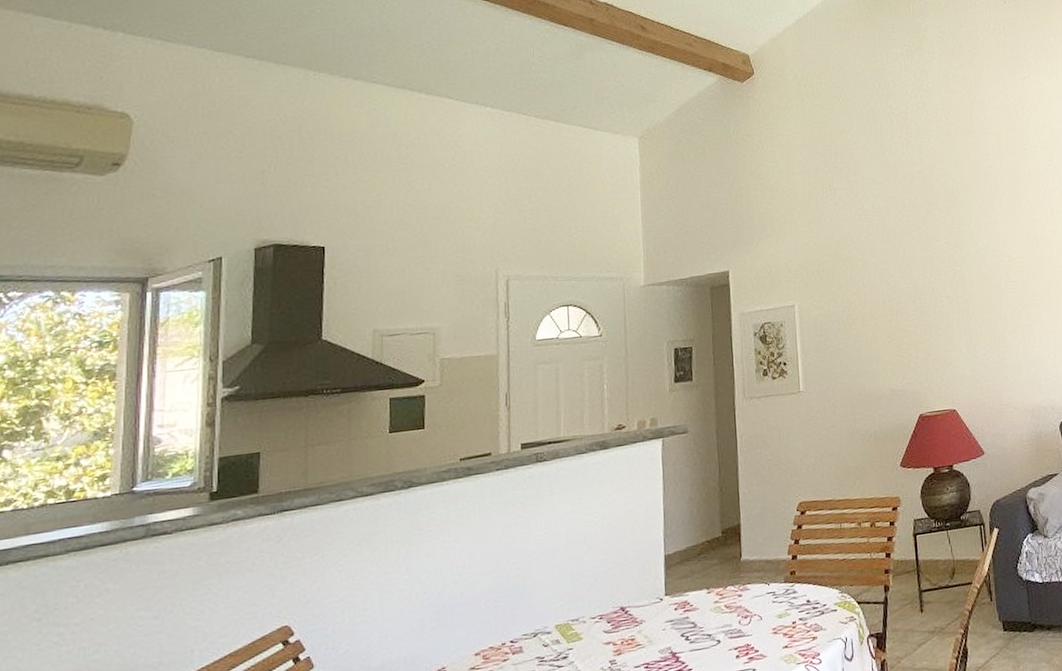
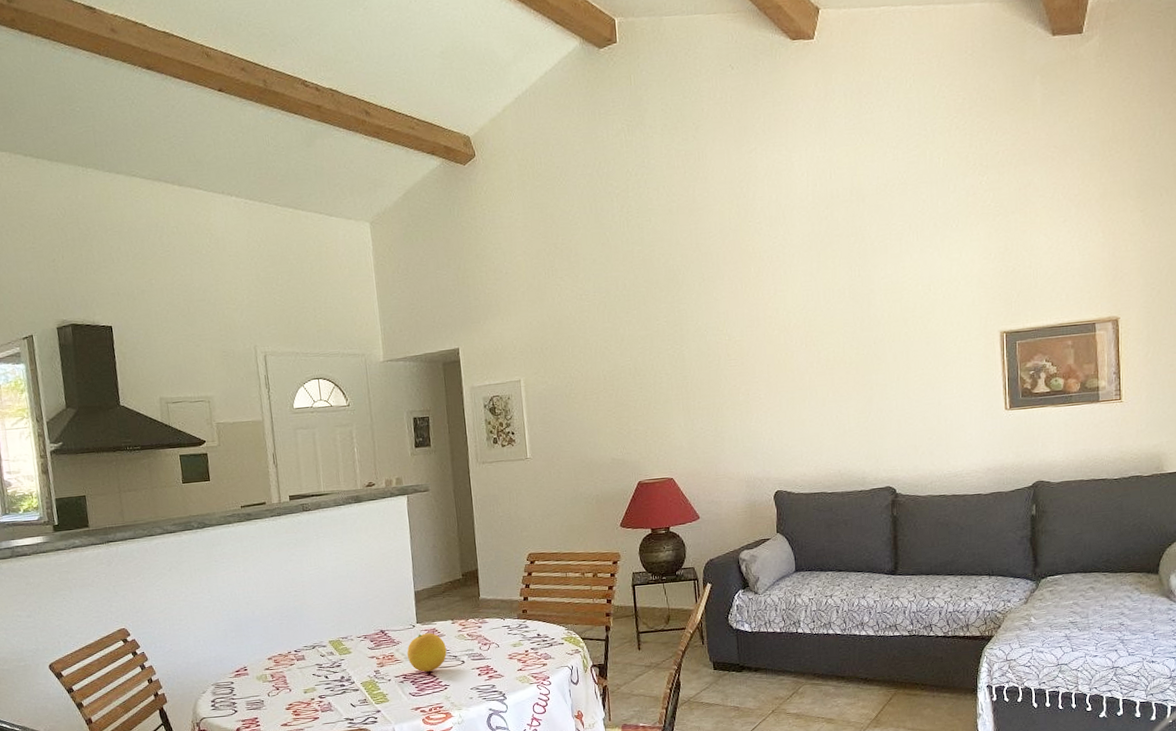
fruit: none [651,606,700,658] -> present [407,632,447,672]

